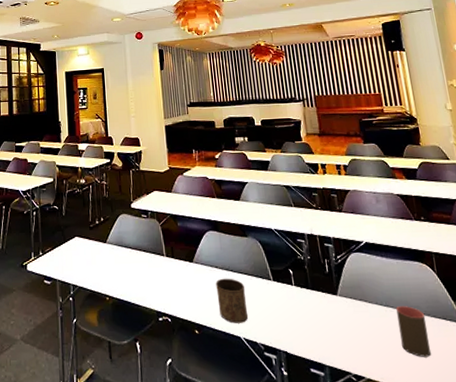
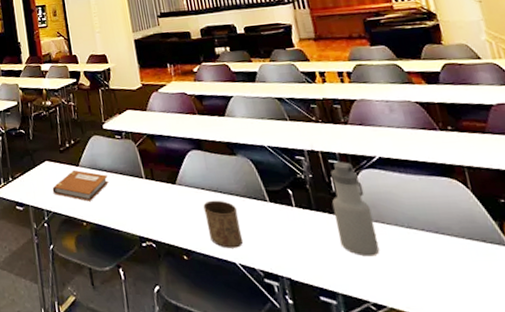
notebook: none [80,246,132,277] -> present [52,169,108,201]
water bottle: none [325,244,362,332] -> present [331,161,380,257]
cup: present [396,306,432,357] -> none [421,227,469,284]

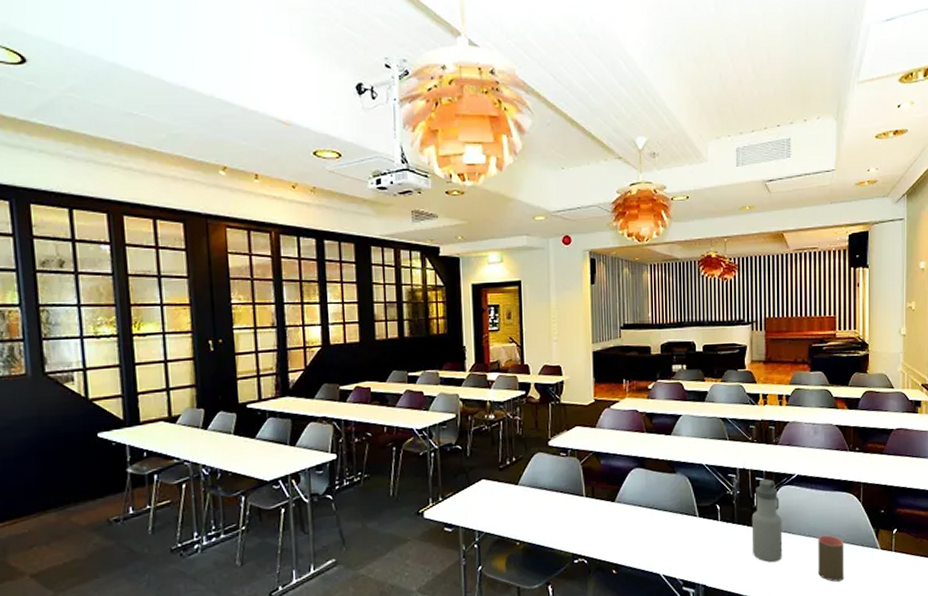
notebook: present [52,169,108,201] -> none [487,488,547,521]
cup: present [203,200,243,248] -> none [638,516,670,561]
cup: none [421,227,469,284] -> present [818,535,845,582]

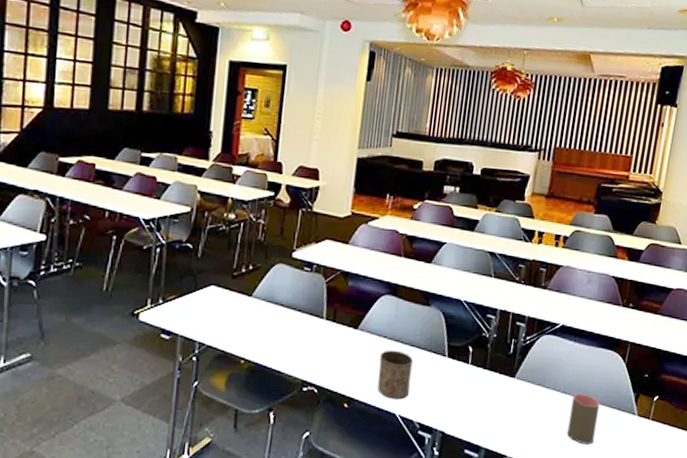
cup: none [638,516,670,561] -> present [377,350,413,400]
water bottle: present [751,478,783,563] -> none [499,324,539,416]

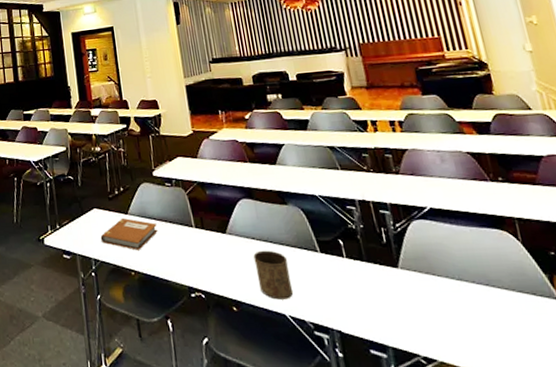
notebook: none [212,299,283,337] -> present [100,217,158,250]
cup: present [567,394,601,445] -> none [472,280,519,338]

